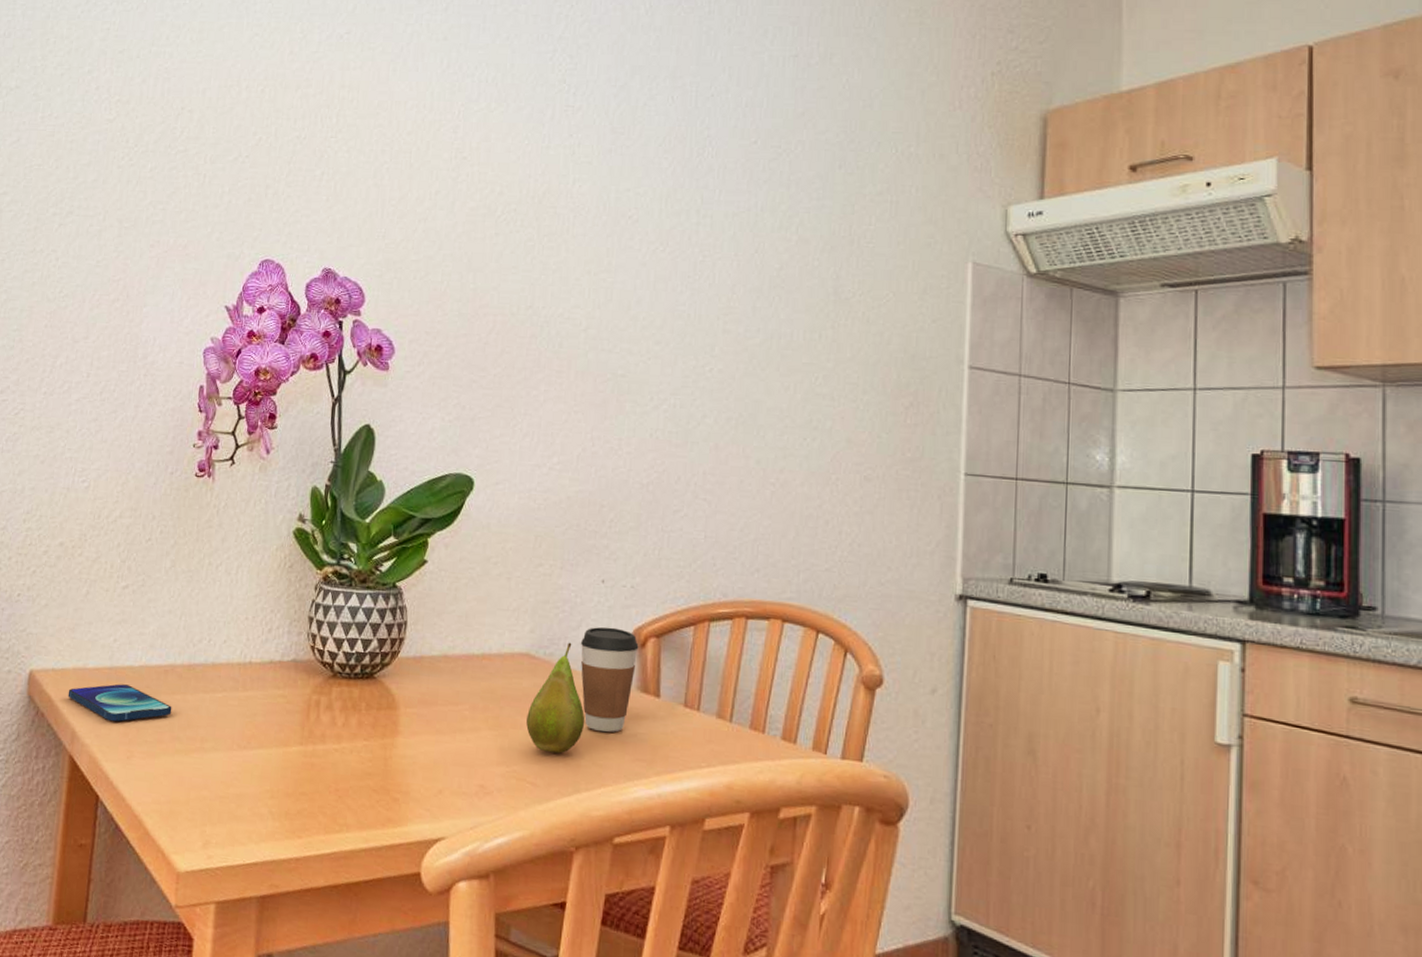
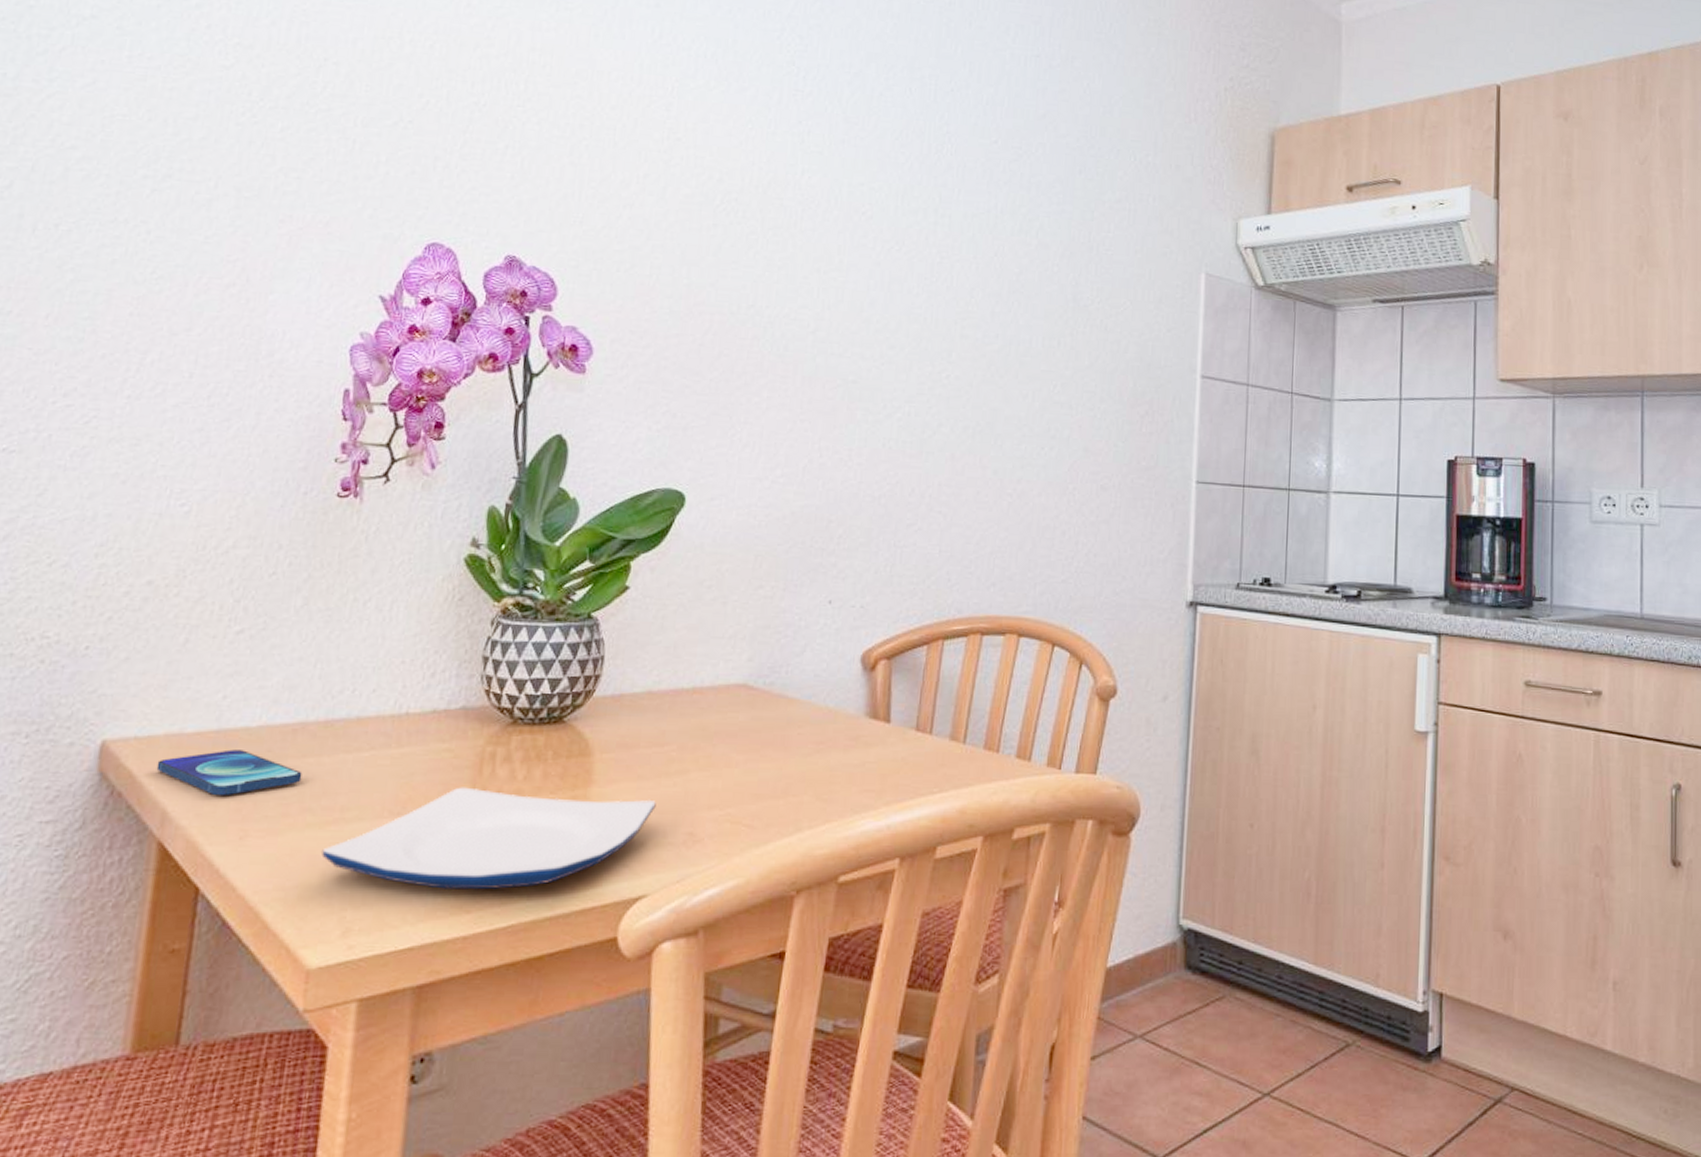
plate: none [187,728,452,821] -> present [322,787,656,890]
fruit: present [526,642,585,754] -> none [742,669,809,791]
coffee cup: present [580,627,639,733] -> none [804,651,868,764]

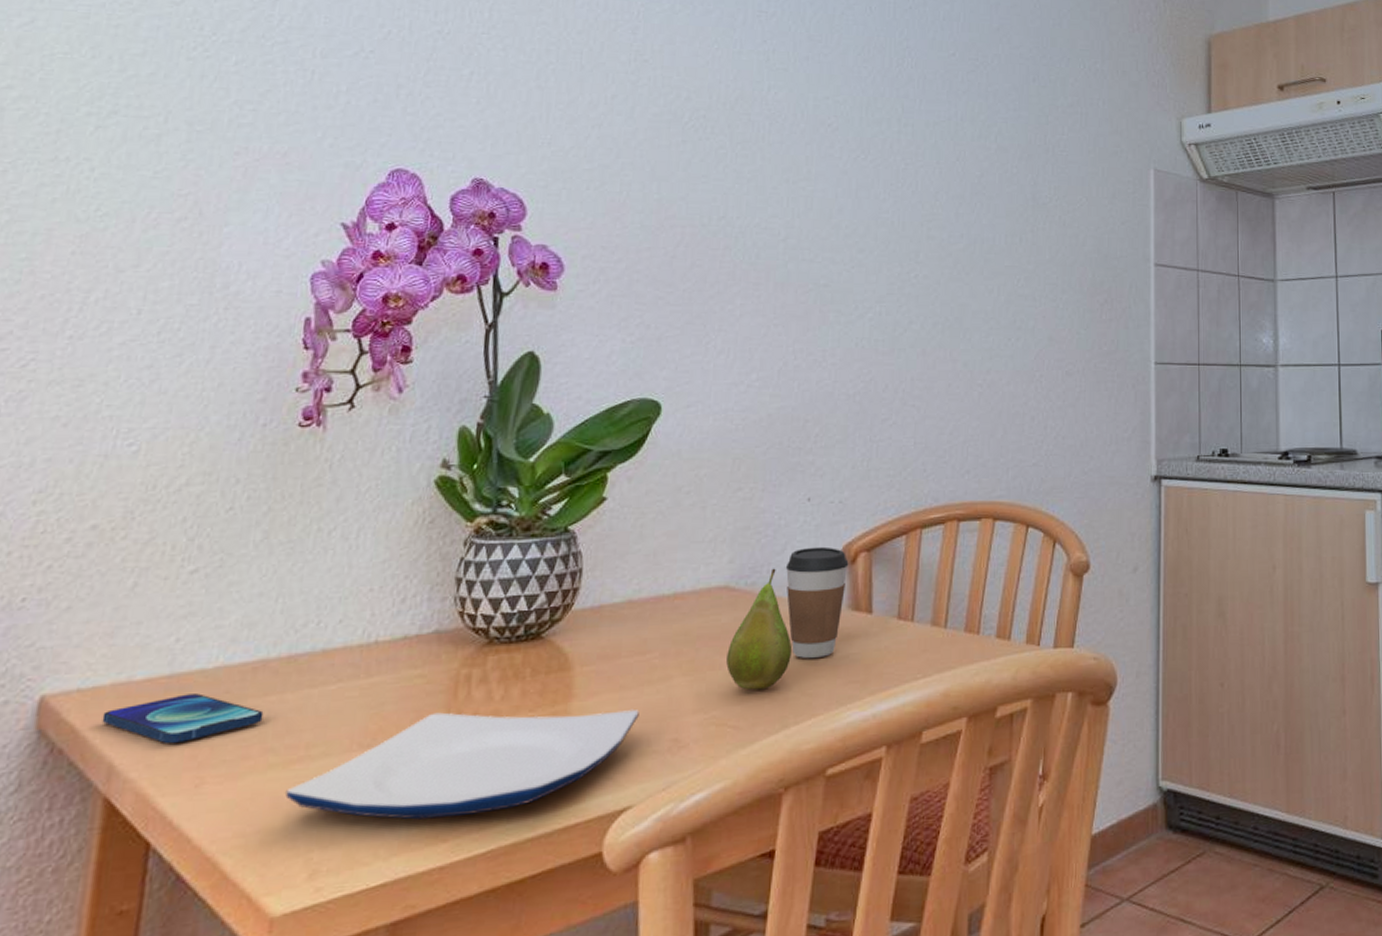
fruit: none [742,669,809,791] -> present [726,568,793,690]
coffee cup: none [804,651,868,764] -> present [785,546,849,659]

